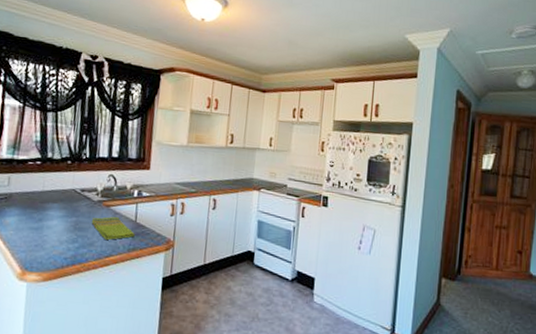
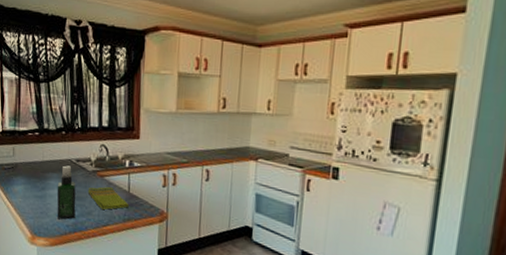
spray bottle: none [53,195,79,253] -> present [57,165,76,220]

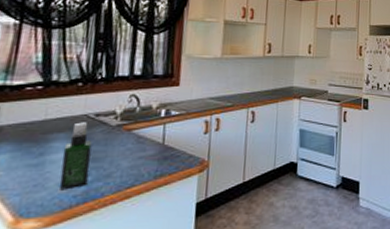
dish towel: present [87,186,129,210] -> none [108,140,163,168]

